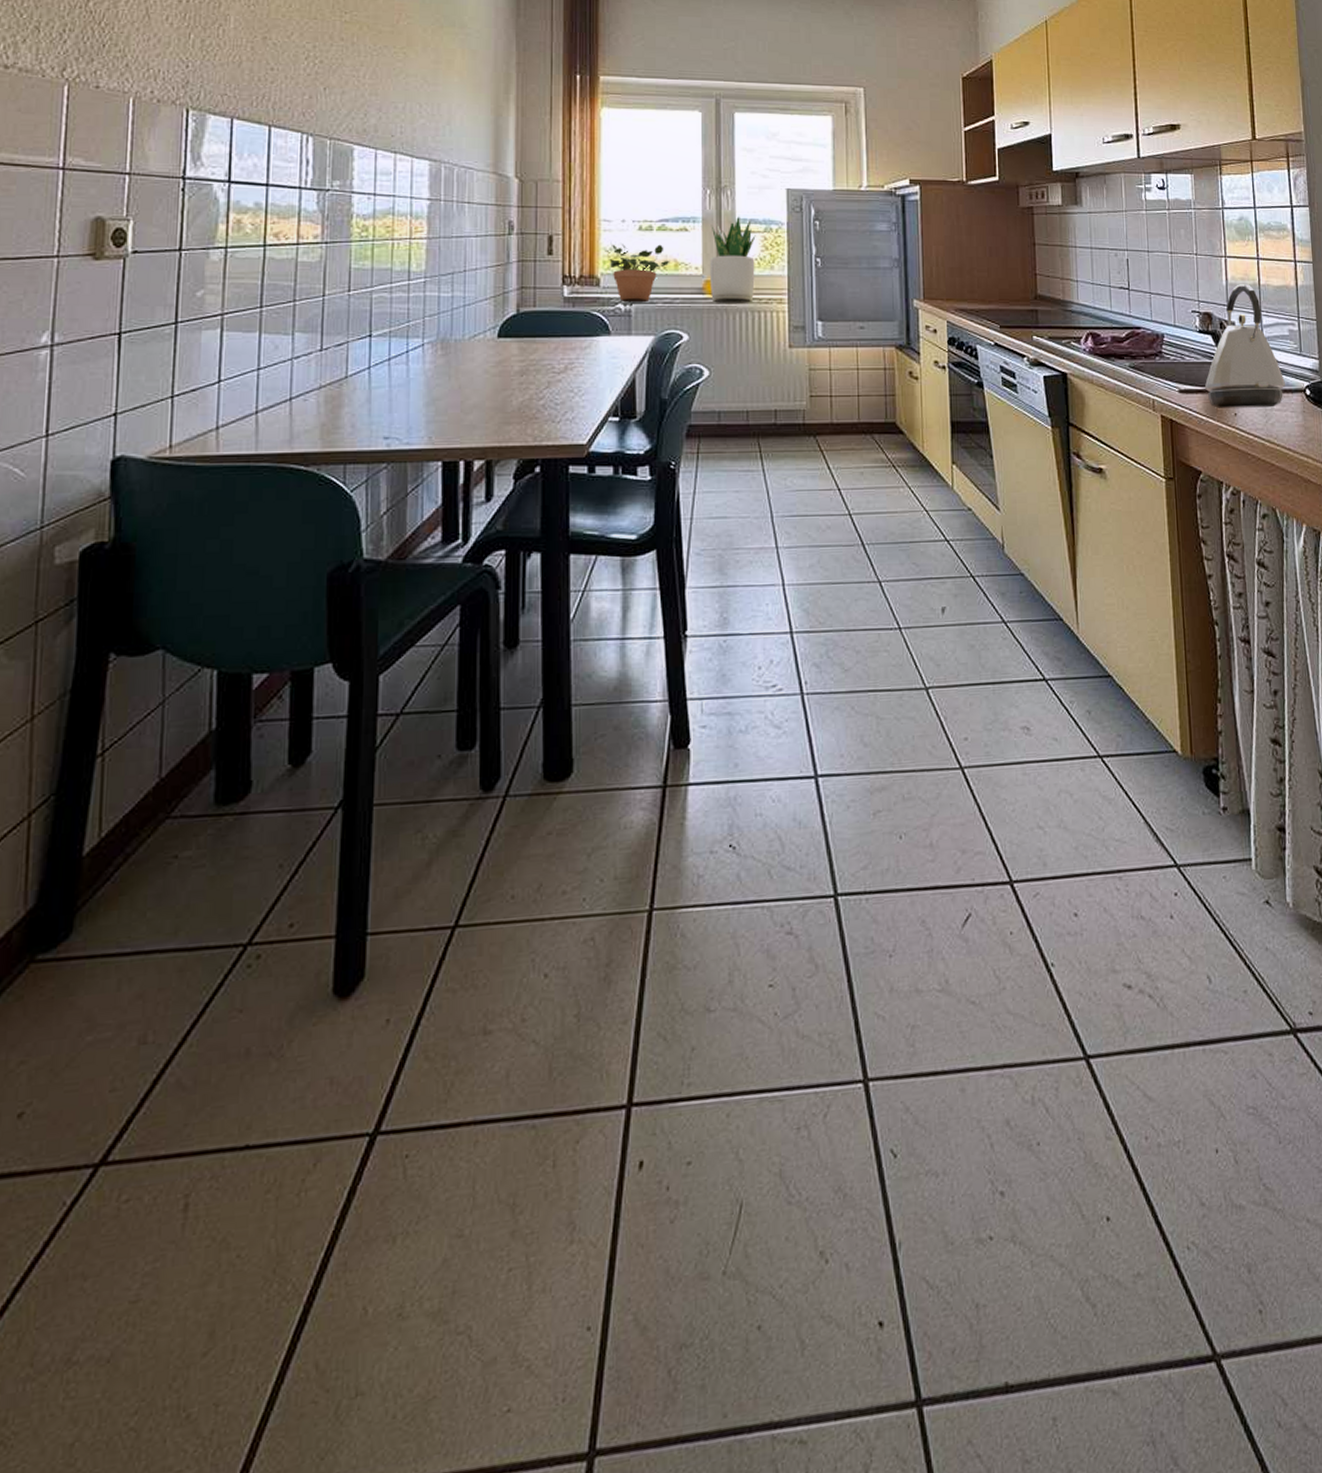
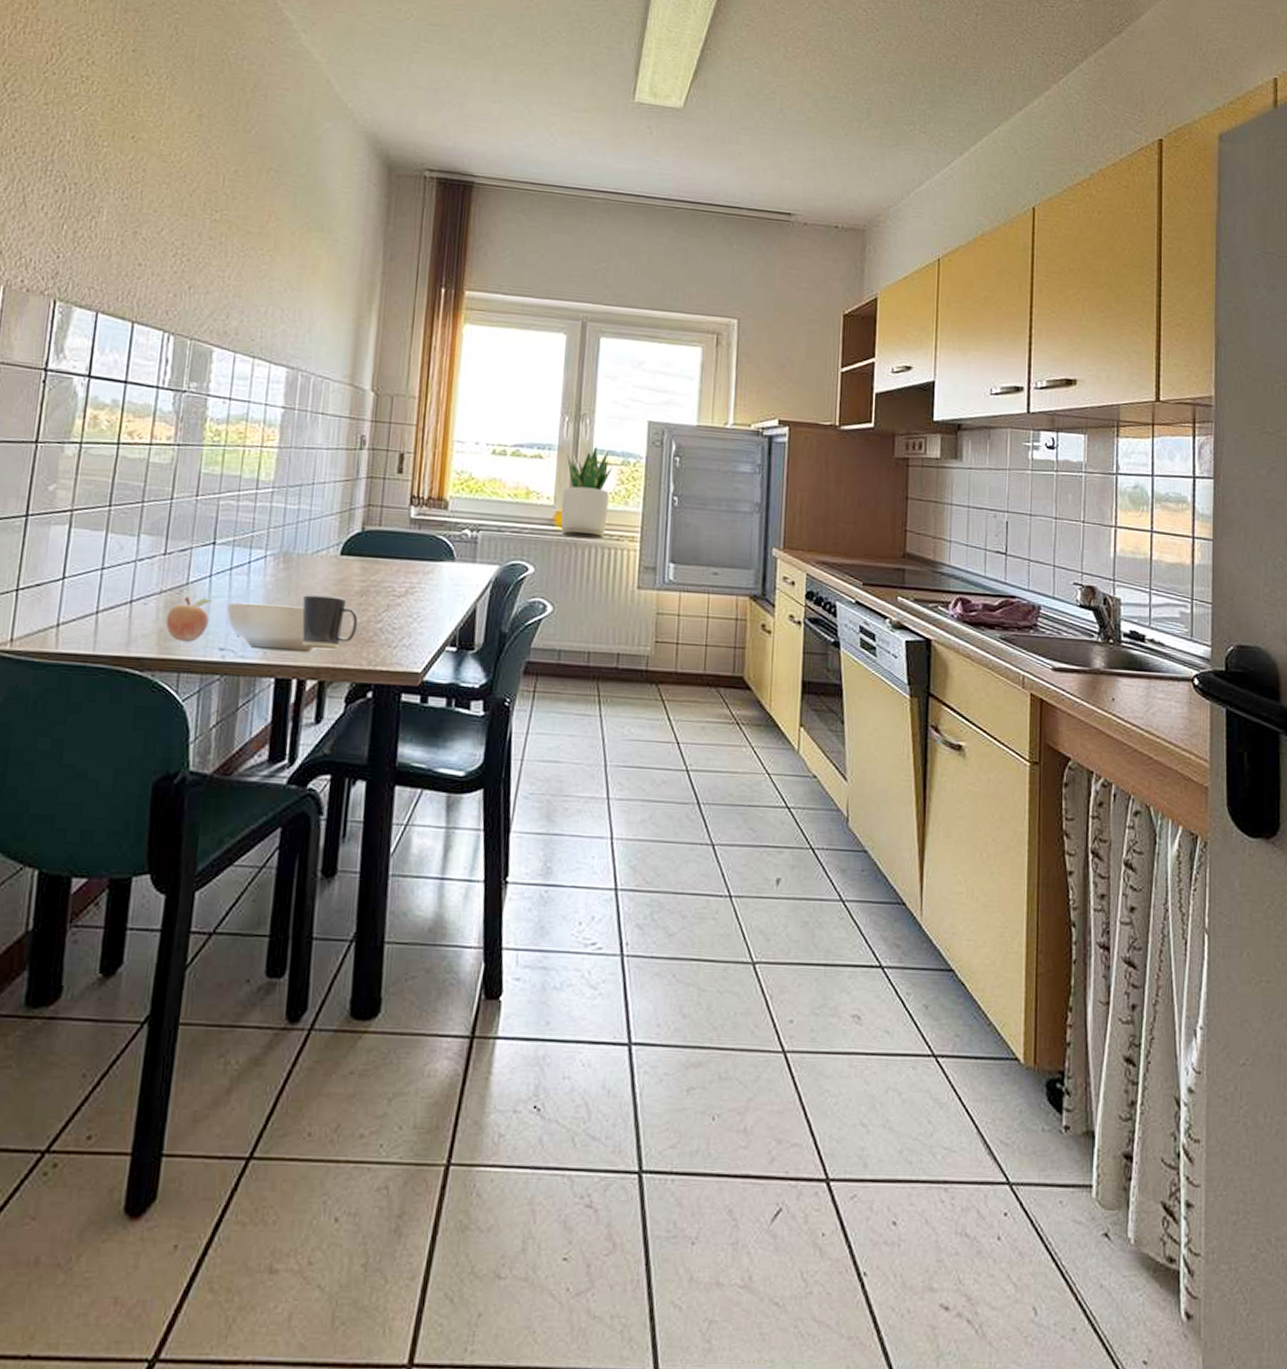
fruit: none [327,390,373,434] -> present [165,597,213,642]
bowl: none [387,390,481,435] -> present [226,602,316,653]
mug: none [464,378,520,430] -> present [302,595,358,650]
potted plant: present [609,244,670,303] -> none [459,466,522,530]
kettle: present [1205,284,1285,410] -> none [1082,558,1171,696]

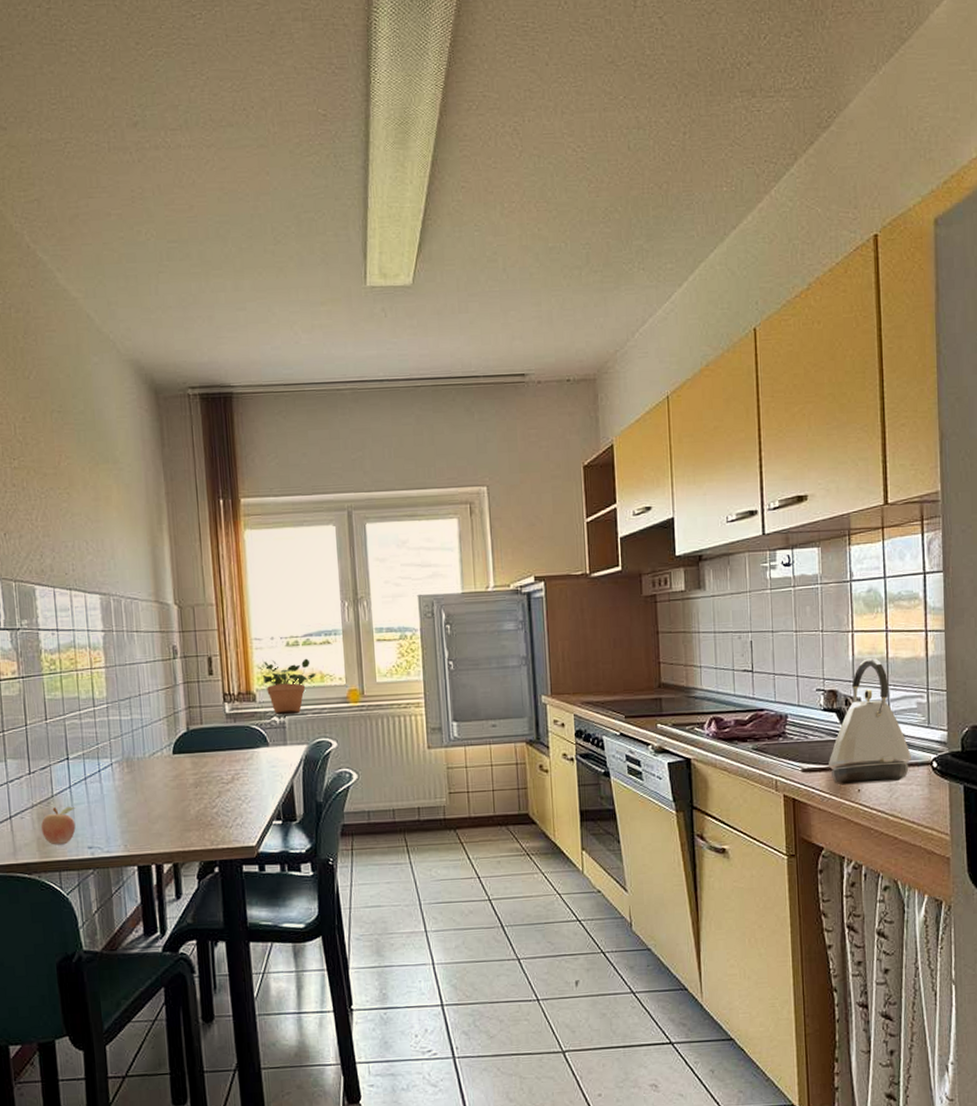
bowl: present [226,602,316,653] -> none [87,803,166,844]
mug: present [302,595,358,650] -> none [149,791,197,837]
potted plant: none [459,466,522,530] -> present [262,658,317,715]
planter: present [560,447,613,540] -> none [351,627,394,712]
kettle: none [1082,558,1171,696] -> present [829,658,911,787]

